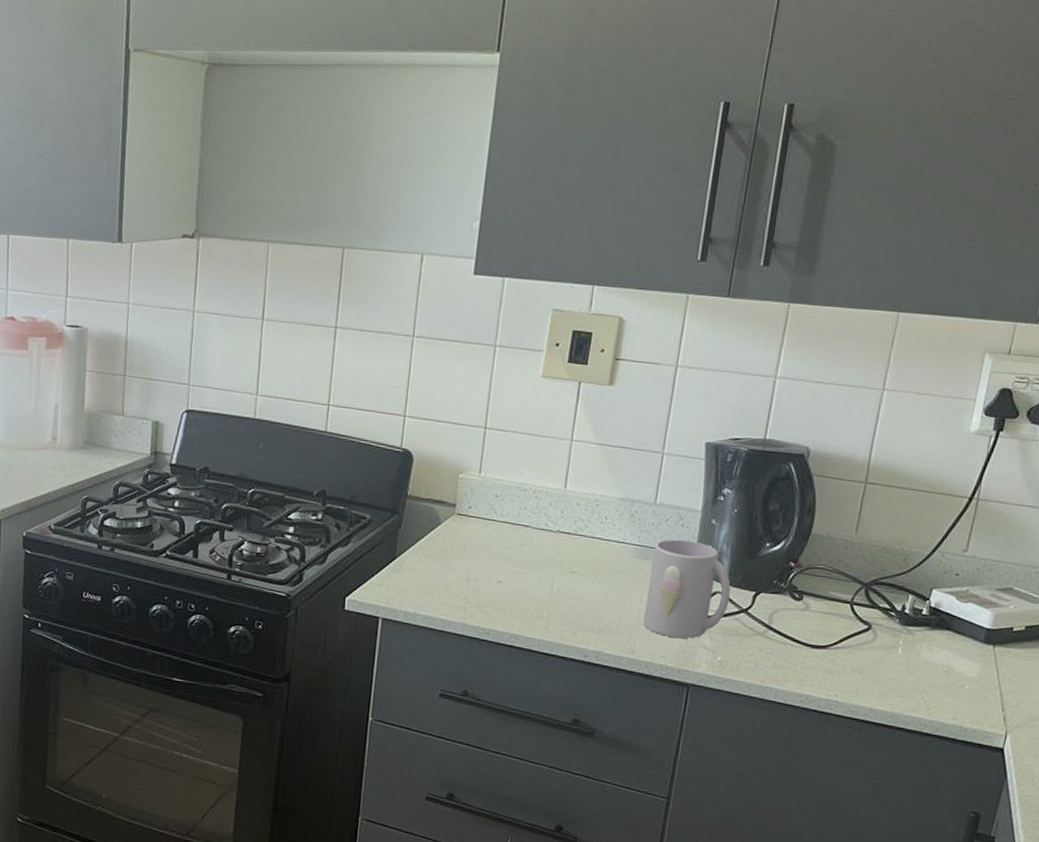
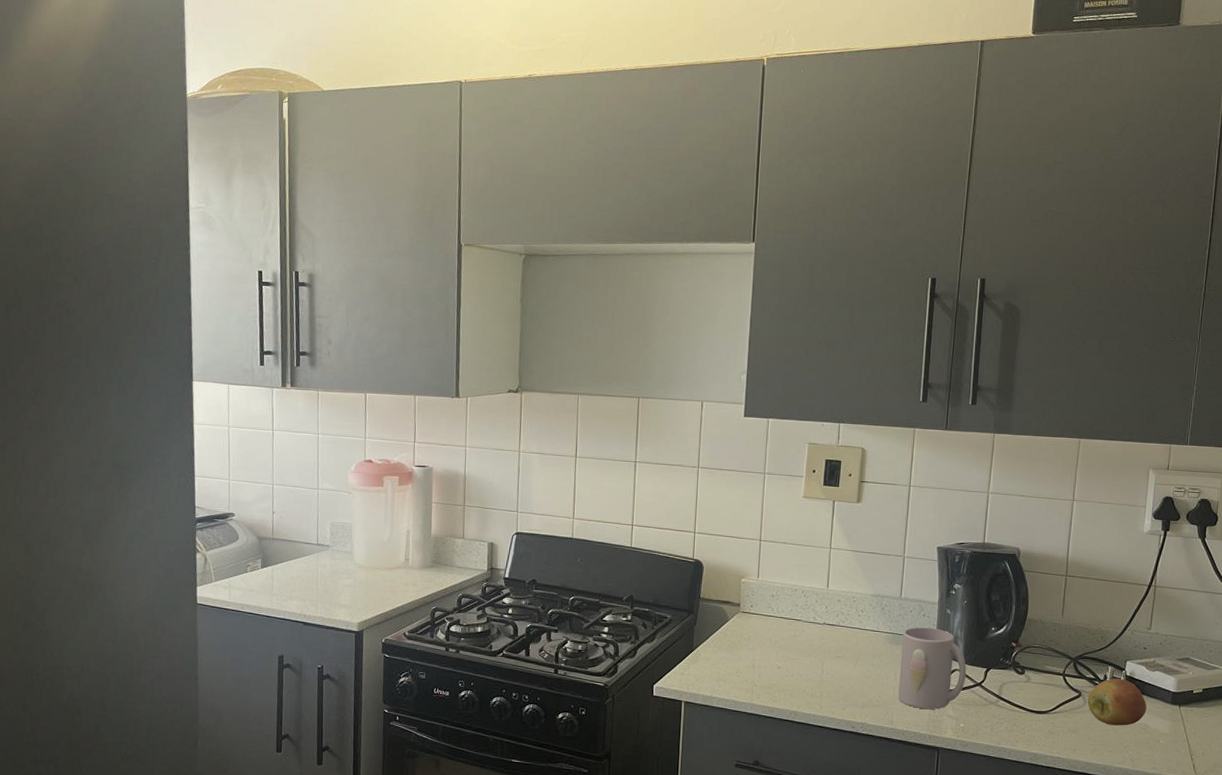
apple: none [878,609,953,667] -> present [1087,678,1147,726]

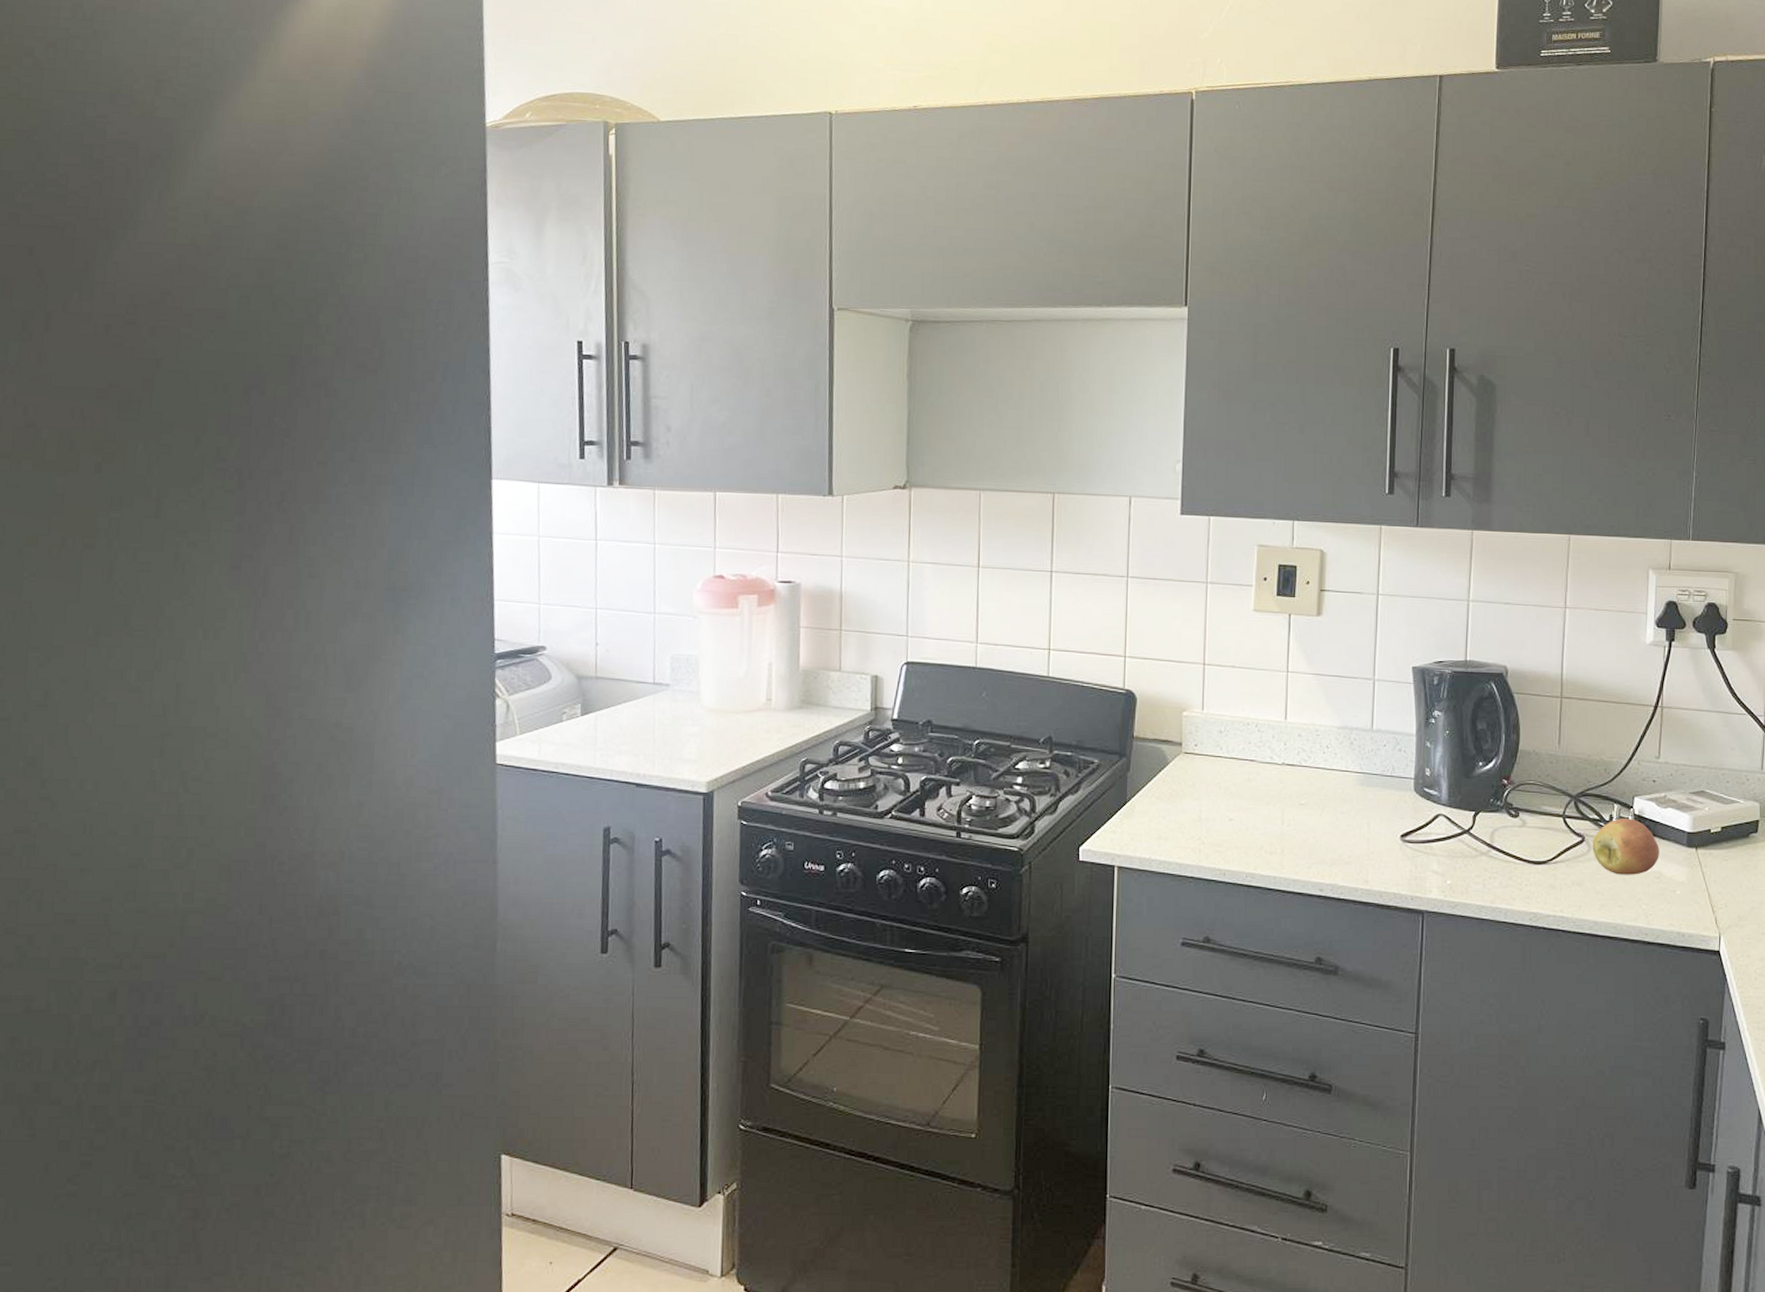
mug: present [898,627,967,709] -> none [1373,764,1452,864]

